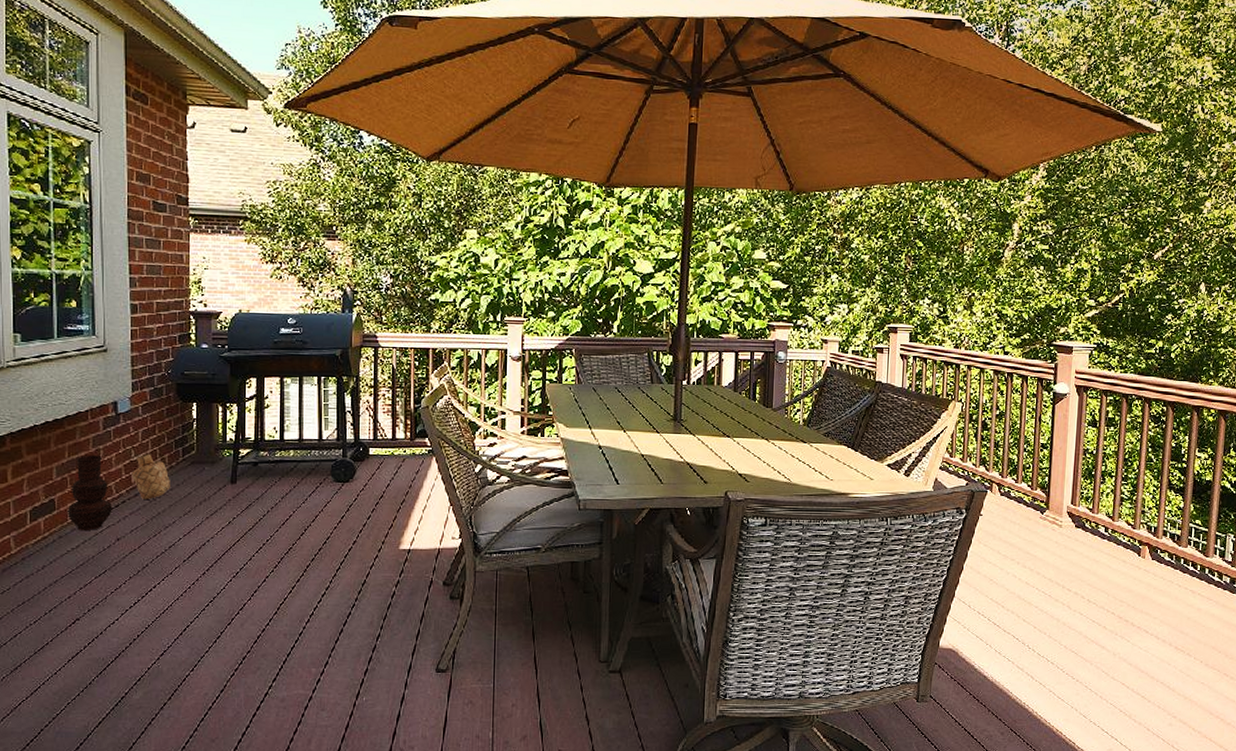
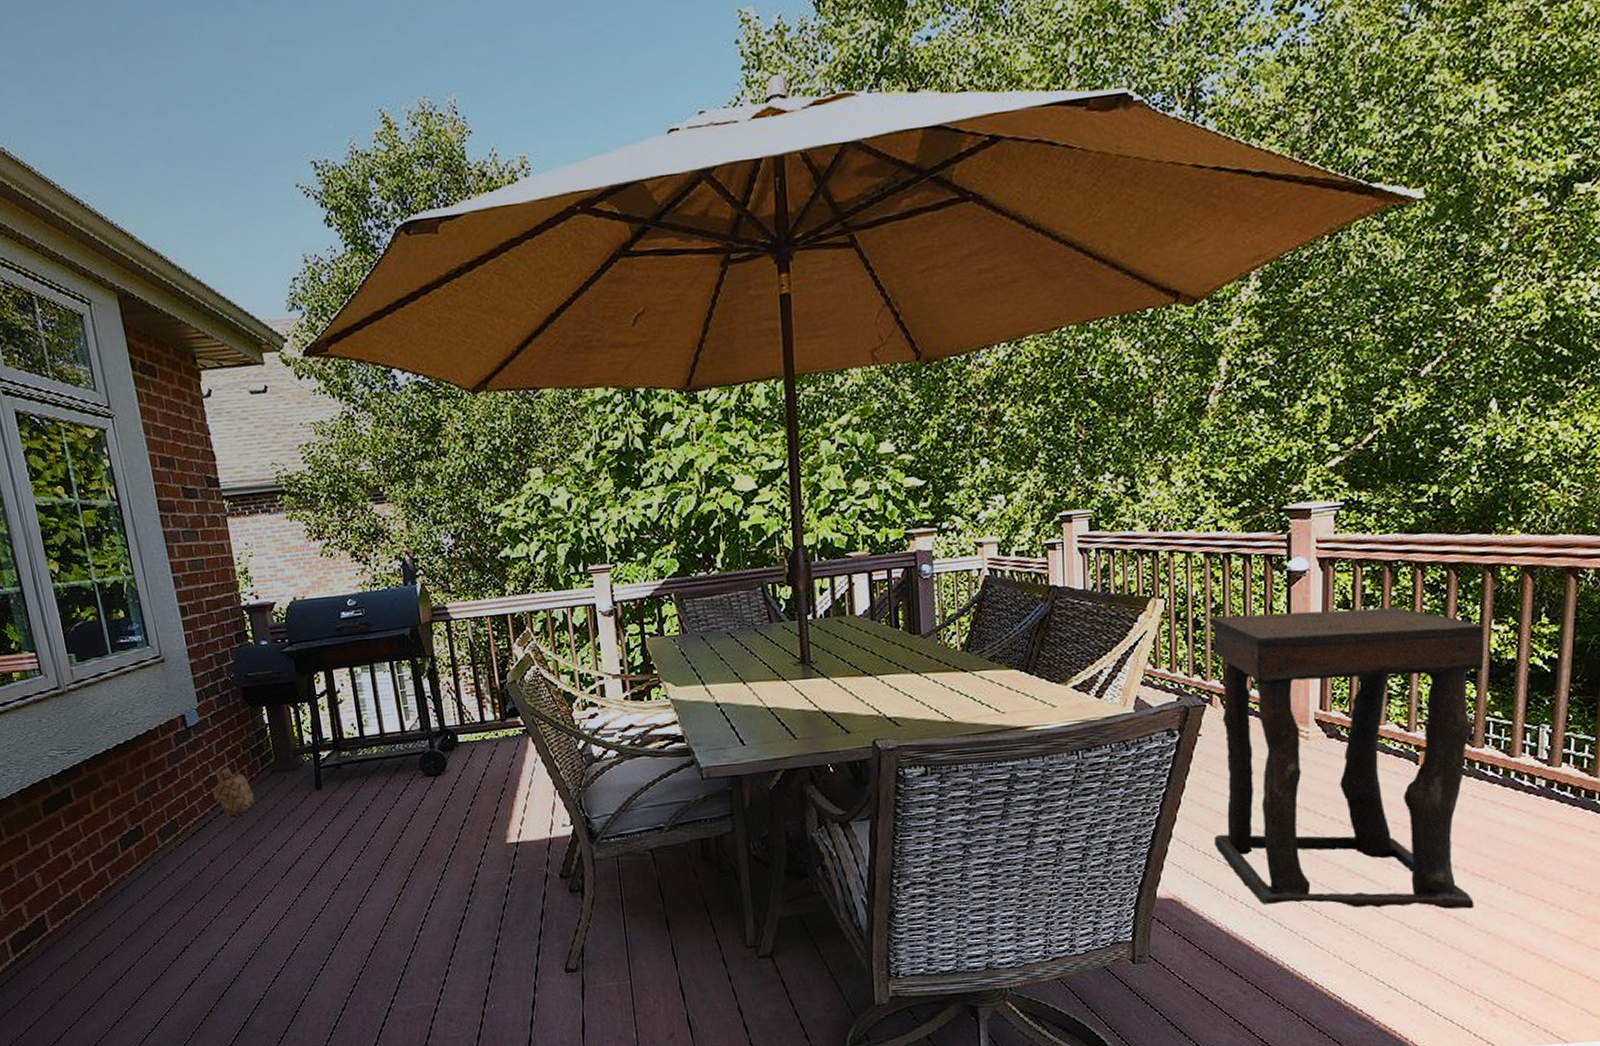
vase: present [66,454,112,531] -> none [153,773,200,856]
side table: none [987,421,1191,676] -> present [1209,606,1485,909]

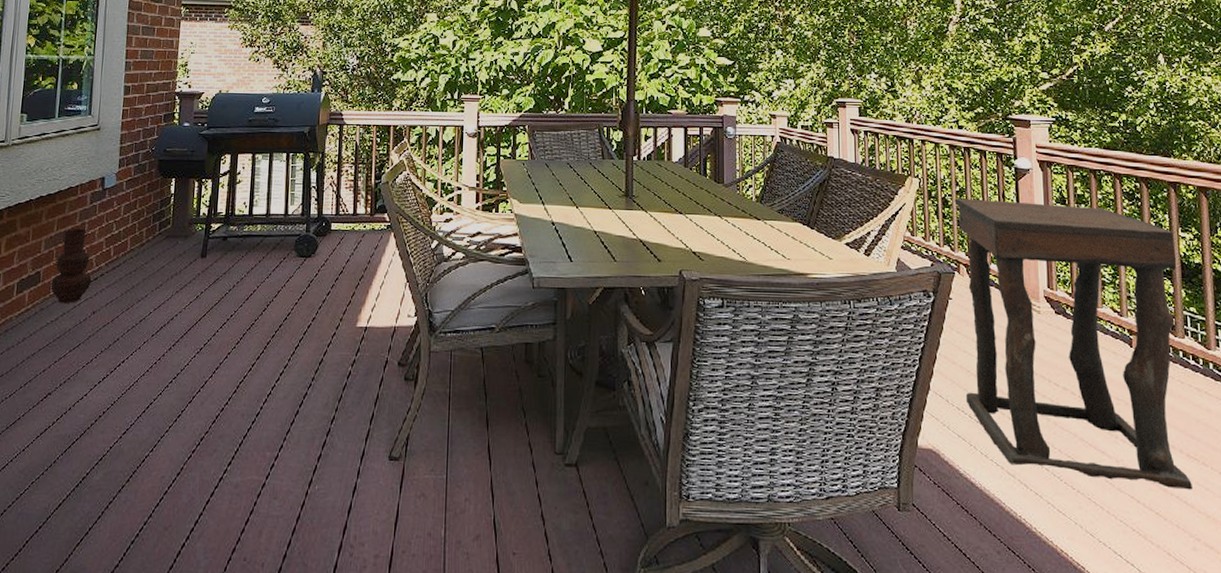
vase: none [153,773,200,856] -> present [50,228,92,304]
basket: present [212,766,255,817] -> none [111,227,146,274]

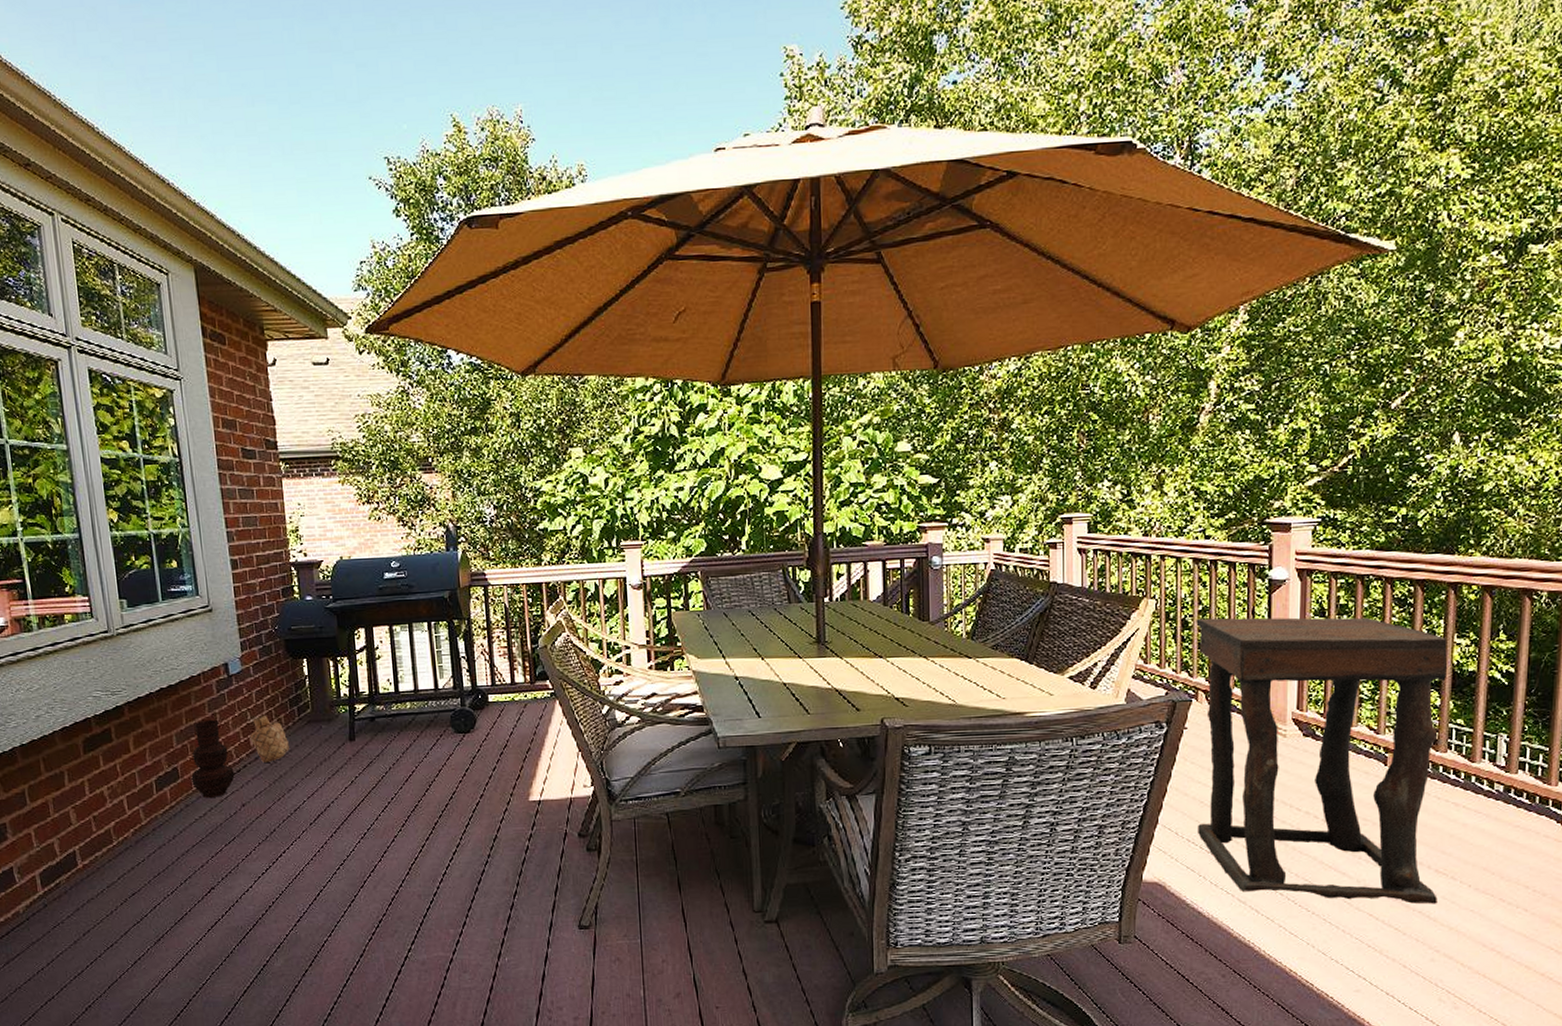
basket: none [111,227,146,274] -> present [249,714,289,764]

